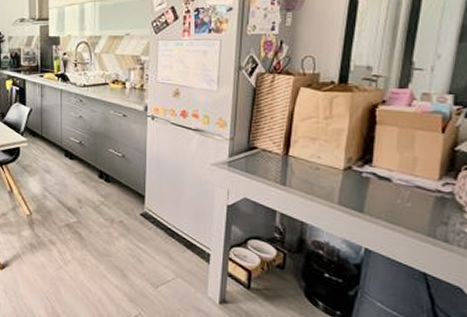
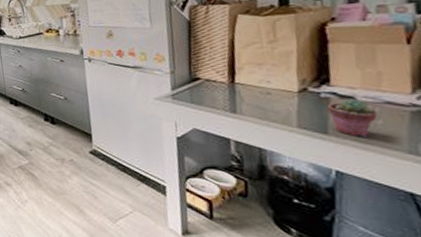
potted succulent: none [366,180,407,218] -> present [327,99,378,137]

